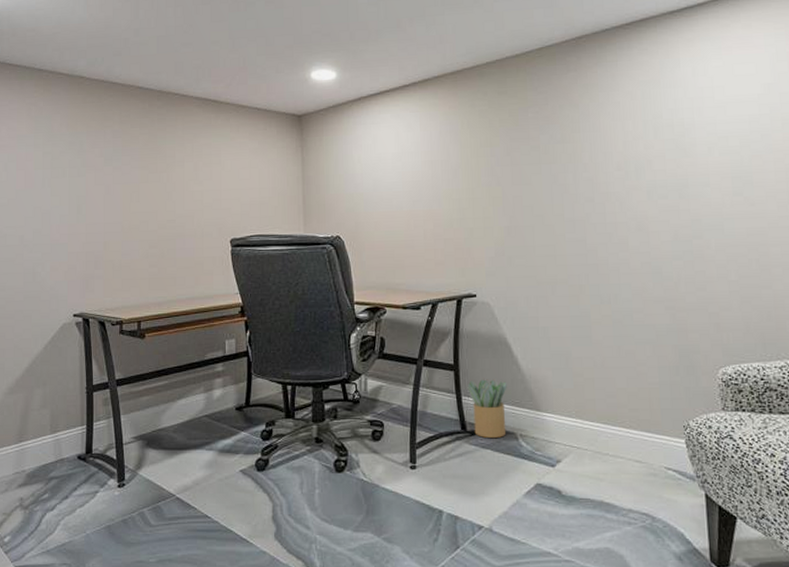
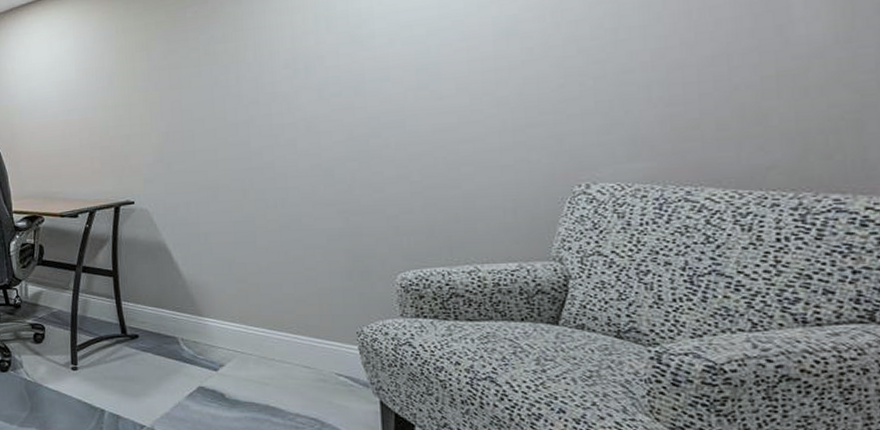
potted plant: present [467,378,507,438] -> none [126,284,168,342]

